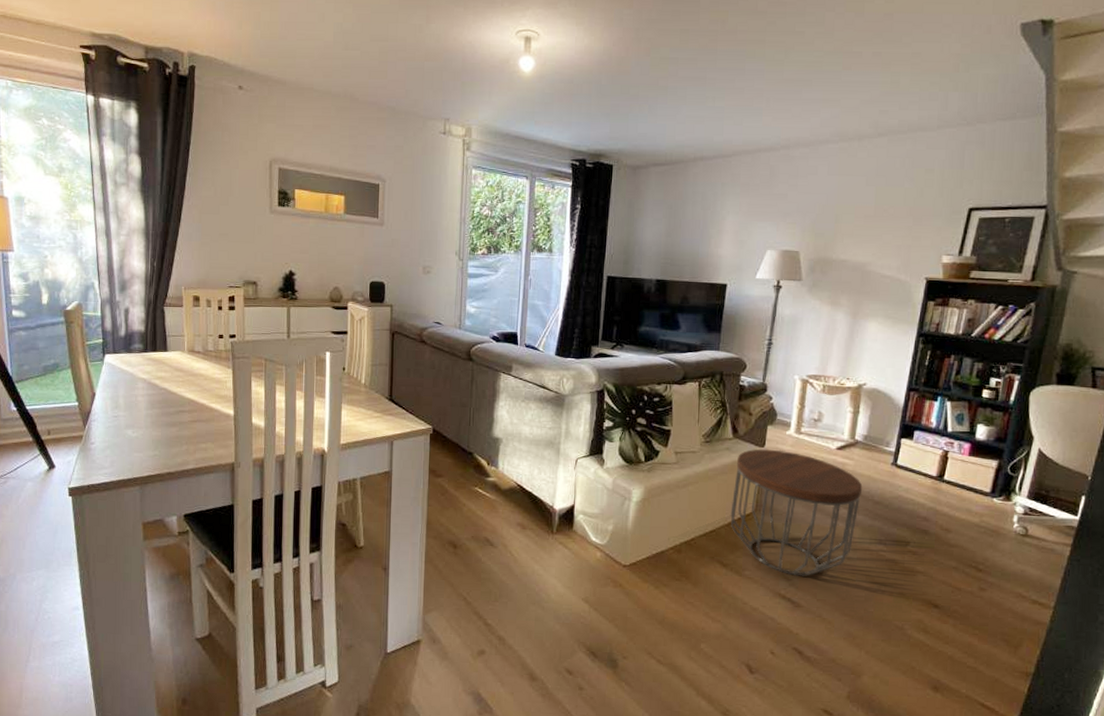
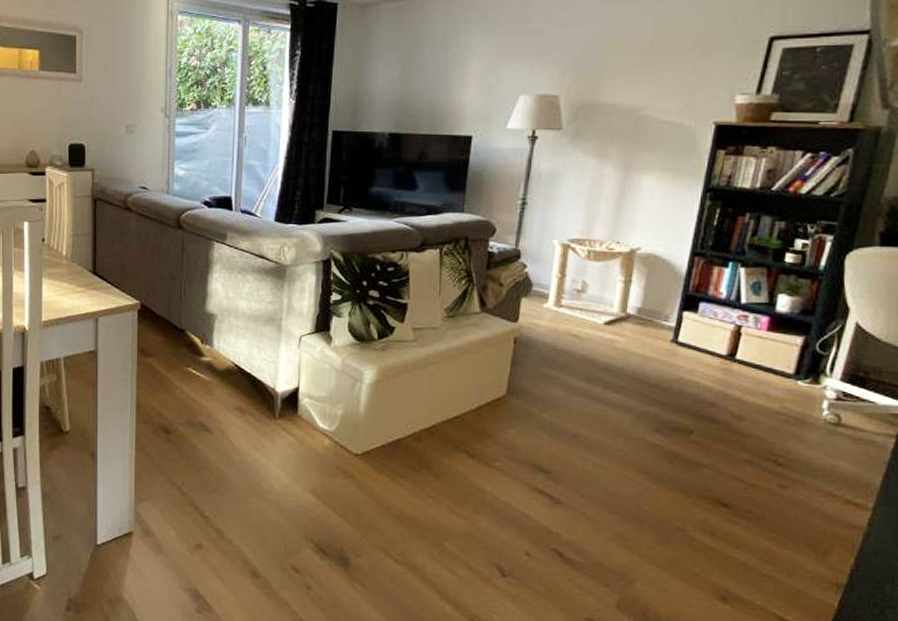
side table: present [730,449,863,576] -> none [478,324,636,469]

